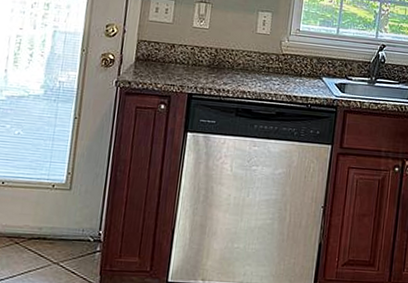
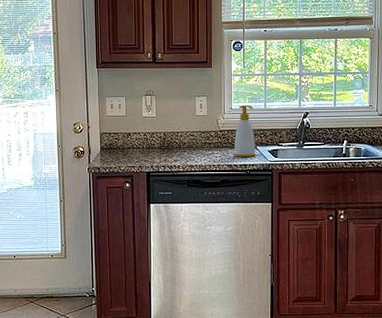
soap bottle: none [295,28,324,89] -> present [234,105,256,157]

